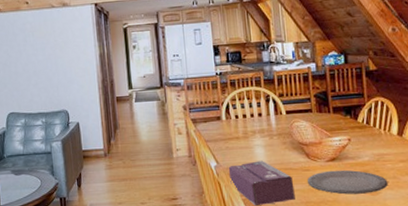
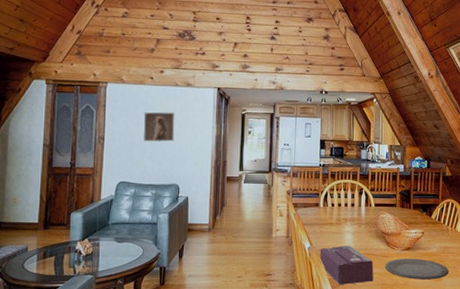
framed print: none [25,35,57,70] -> present [144,112,175,142]

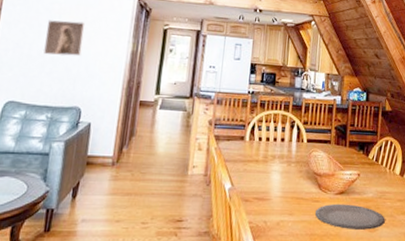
tissue box: present [319,245,374,285] -> none [241,187,302,234]

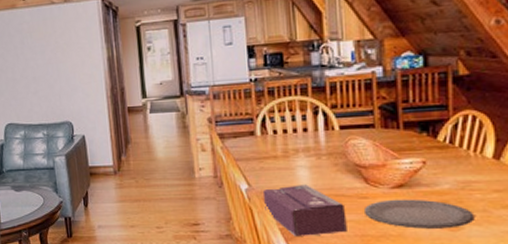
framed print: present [43,20,86,57] -> none [22,36,59,76]
tissue box: none [241,187,302,234] -> present [262,184,347,236]

